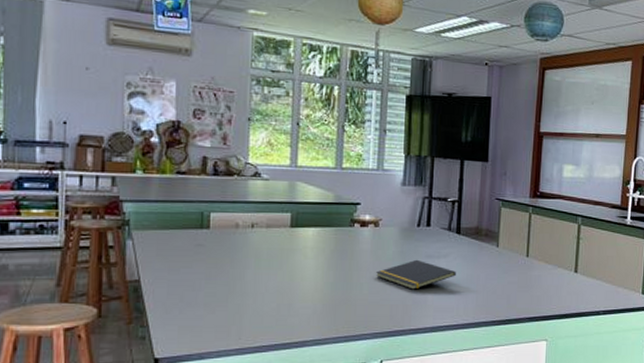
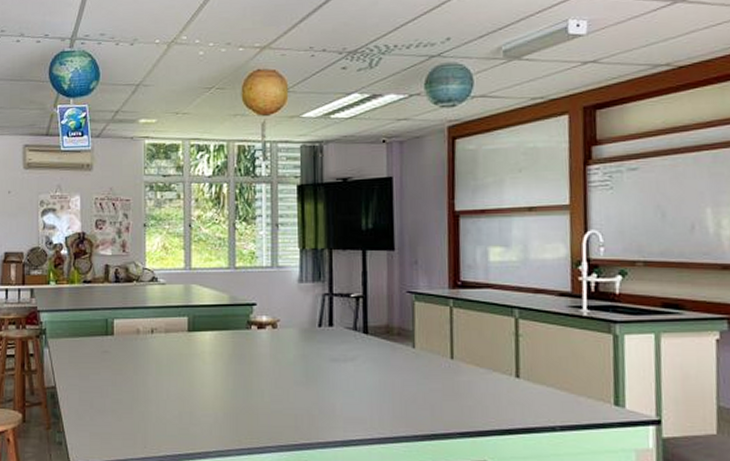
notepad: present [376,259,456,290] -> none [277,363,366,398]

